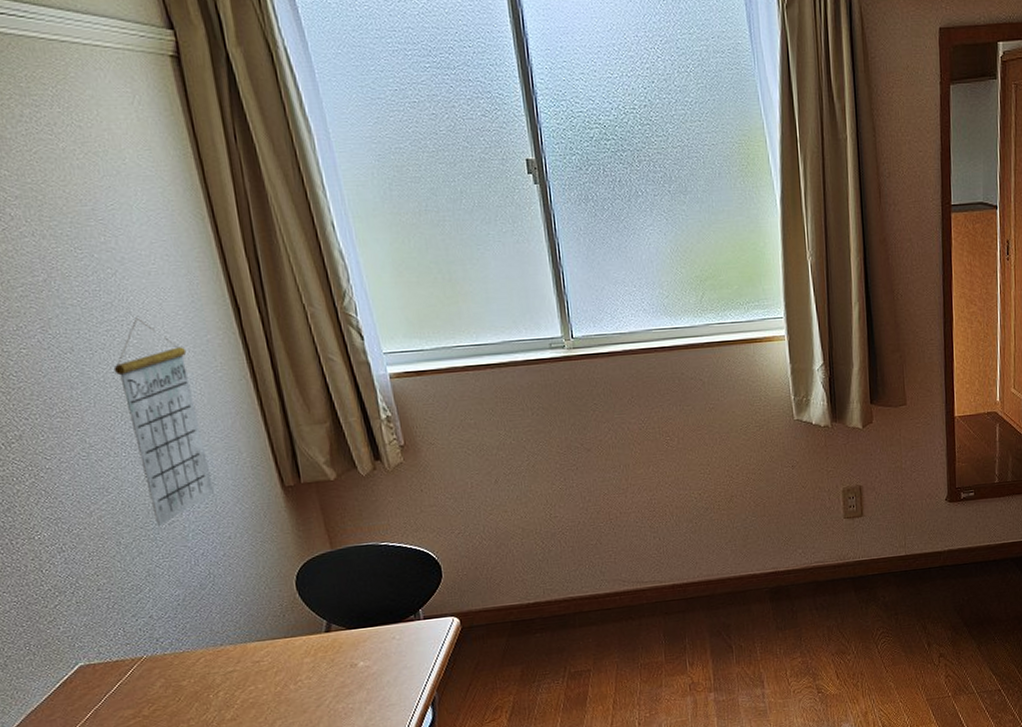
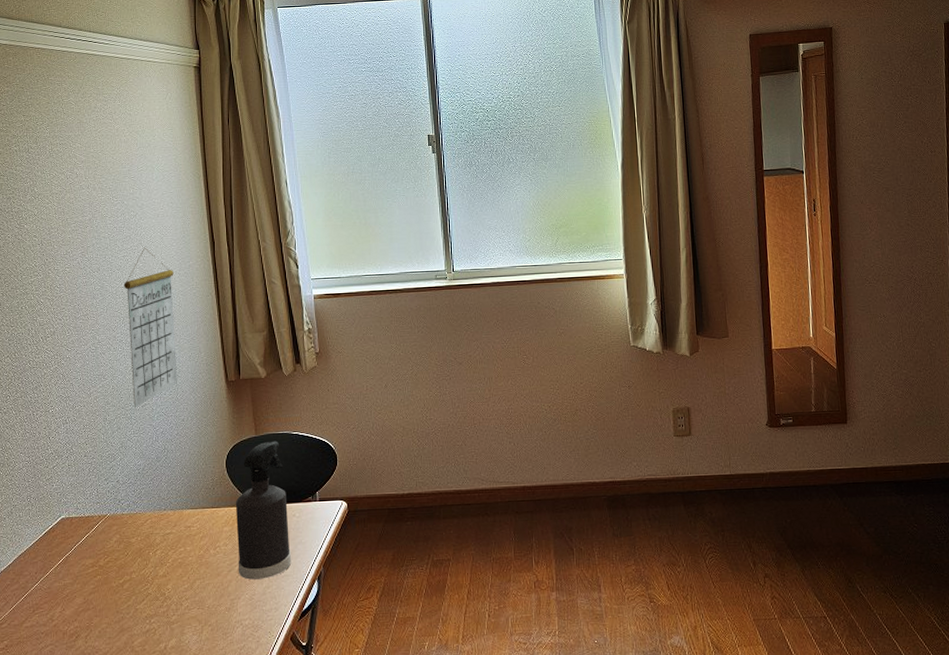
spray bottle: none [314,554,397,714] -> present [235,440,292,580]

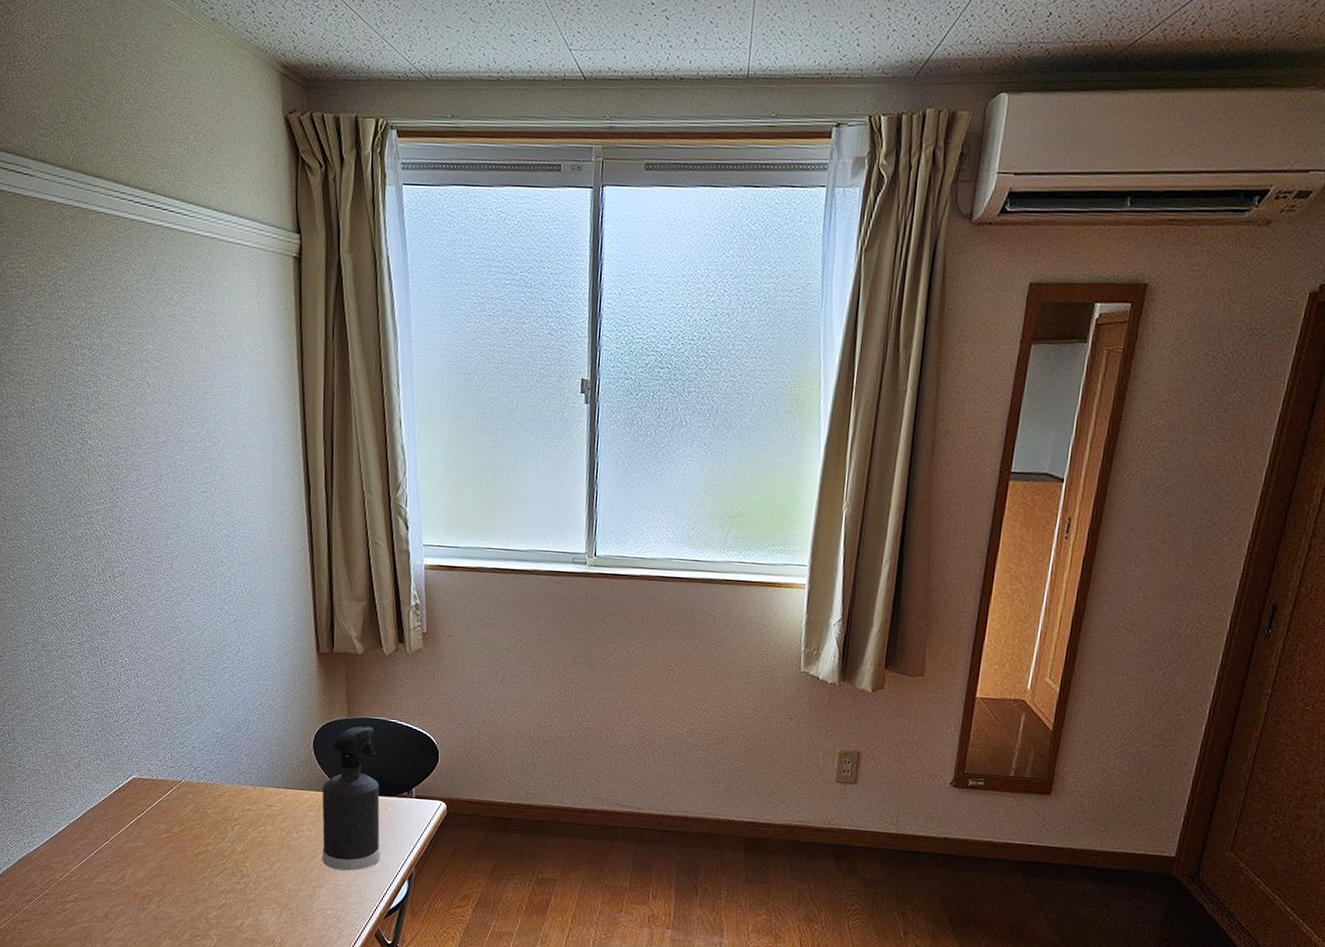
calendar: present [123,247,177,407] -> none [202,483,262,669]

